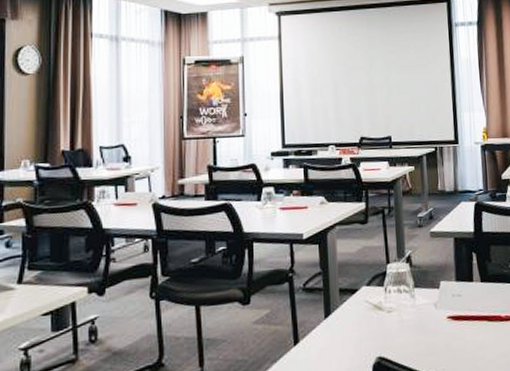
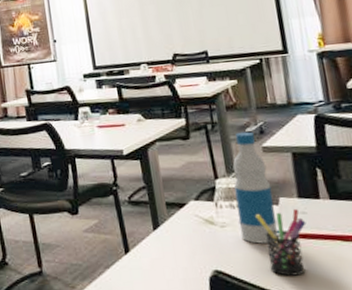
bottle: none [403,217,436,328] -> present [232,132,278,244]
pen holder: none [419,291,461,358] -> present [255,208,306,276]

